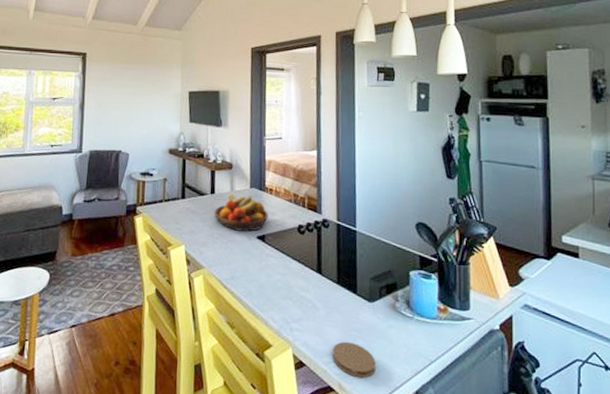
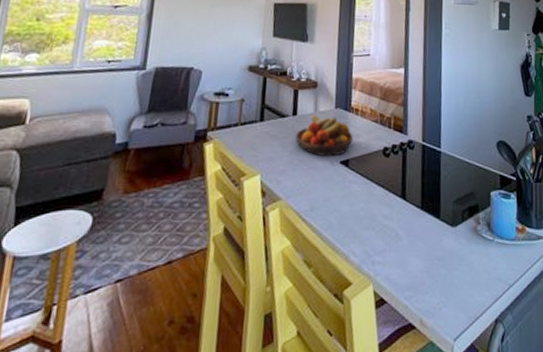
coaster: present [332,341,376,379] -> none [414,272,458,311]

